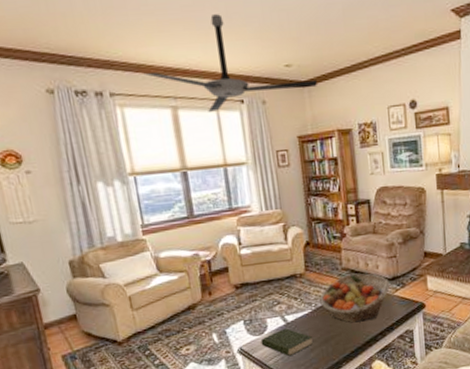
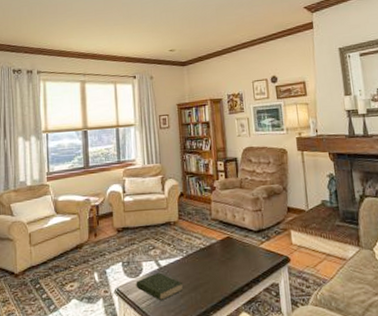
ceiling fan: present [143,14,317,112] -> none [63,15,194,85]
fruit basket: present [320,273,390,323] -> none [190,224,255,272]

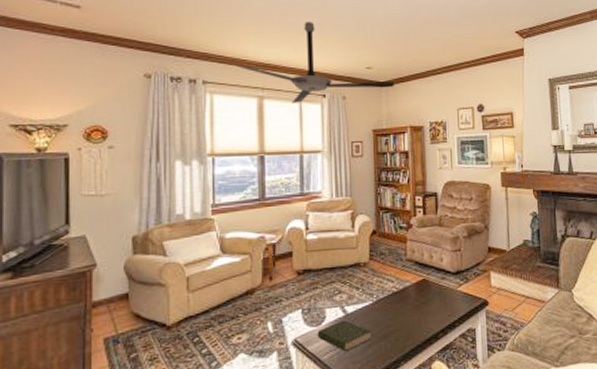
ceiling fan: none [63,15,194,85] -> present [237,22,394,103]

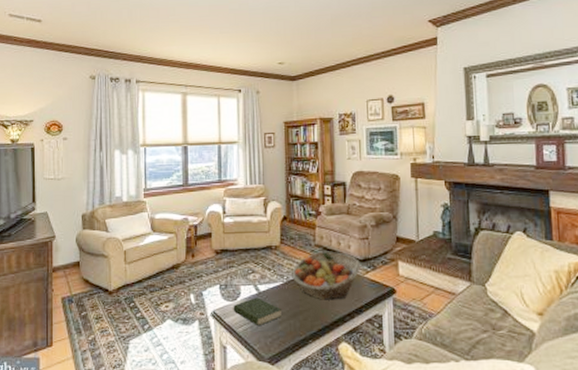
ceiling fan: present [237,22,394,103] -> none [164,22,305,98]
fruit basket: none [382,265,453,318] -> present [292,251,360,300]

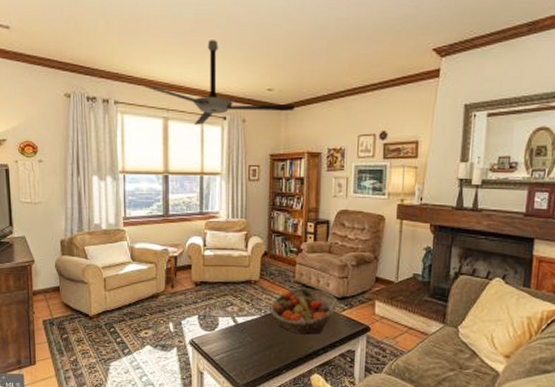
ceiling fan: none [164,22,305,98] -> present [144,40,294,125]
book: present [233,297,281,327] -> none [211,329,258,356]

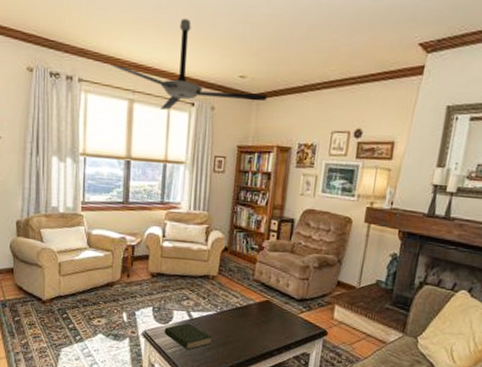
book: none [211,329,258,356] -> present [164,323,212,350]
fruit basket: present [270,288,338,335] -> none [226,286,297,335]

